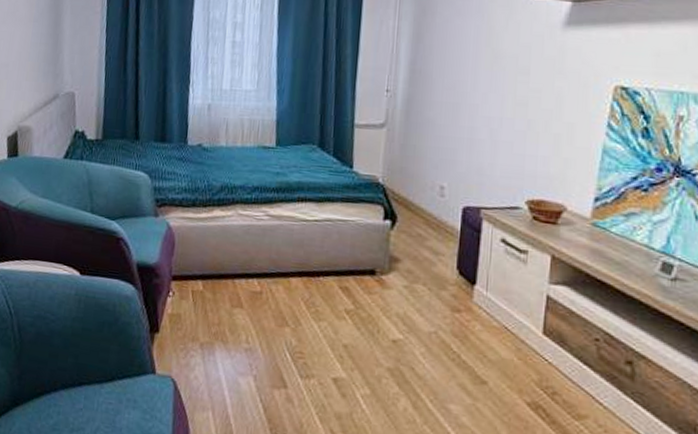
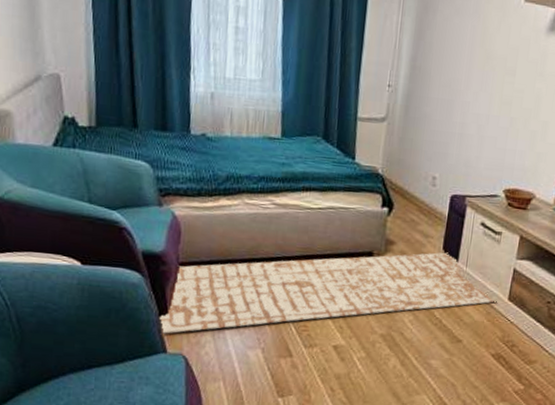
rug: none [150,272,528,353] -> present [160,252,497,334]

